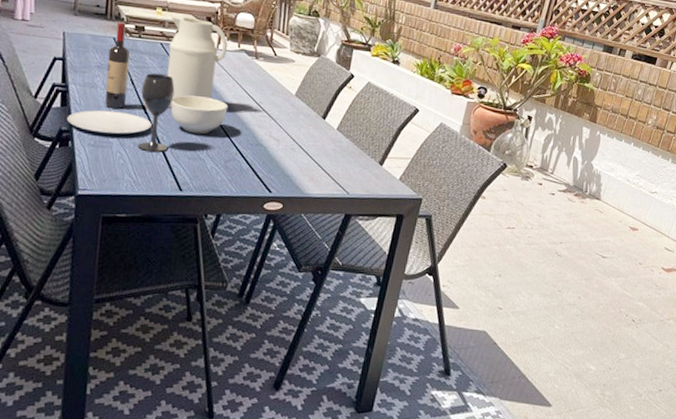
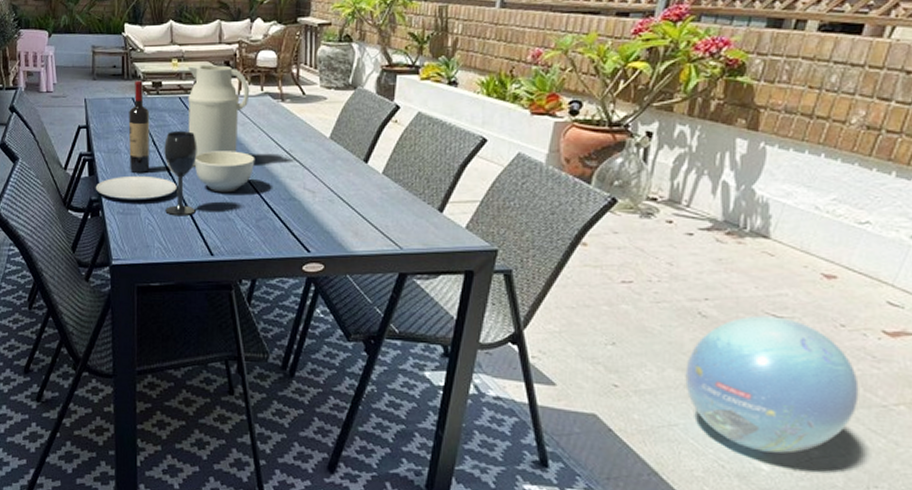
beachball: none [546,255,648,357] -> present [685,315,859,454]

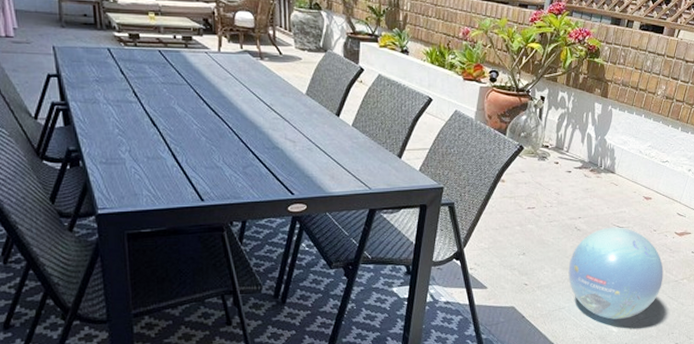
plate: present [95,175,177,200] -> none [72,125,162,150]
wine bottle: present [128,80,150,172] -> none [105,31,133,123]
wine glass: present [164,131,198,216] -> none [146,83,183,165]
water jug: present [187,65,250,167] -> none [165,21,230,118]
bowl: present [194,151,255,193] -> none [179,103,239,142]

